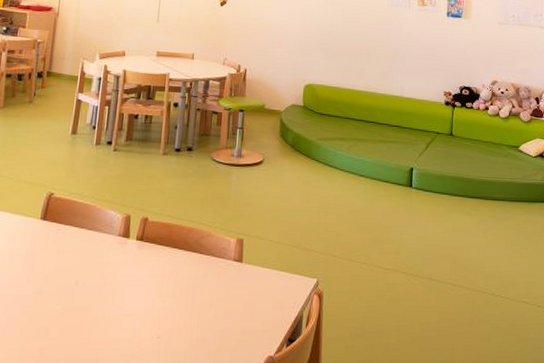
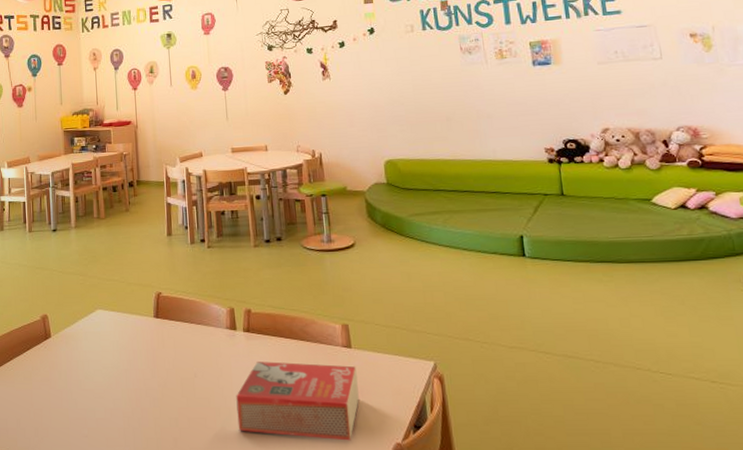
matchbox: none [113,272,244,354] -> present [236,361,359,441]

